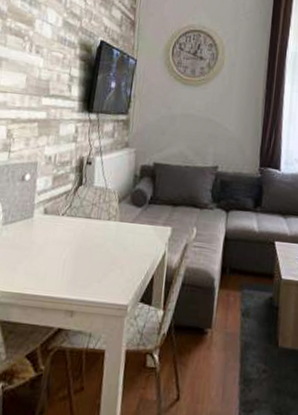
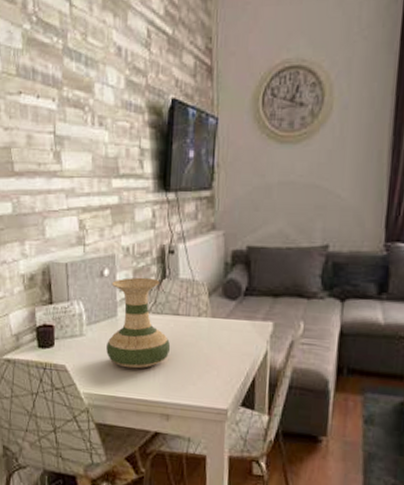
vase: none [19,183,81,267] -> present [106,277,171,369]

